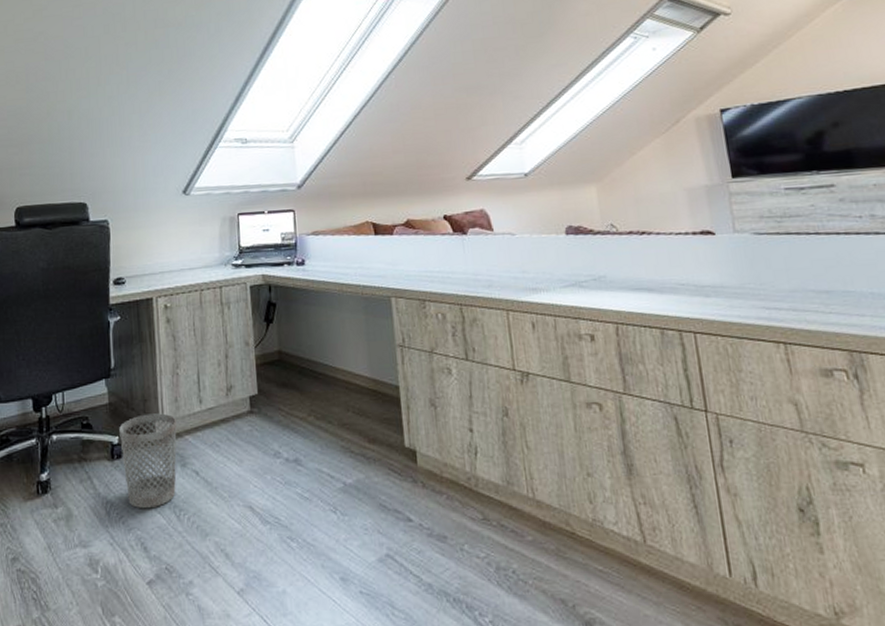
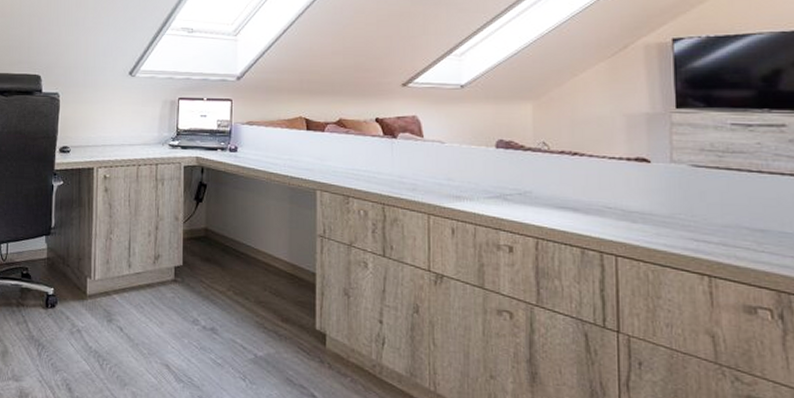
wastebasket: present [119,413,177,509] -> none [54,271,106,355]

